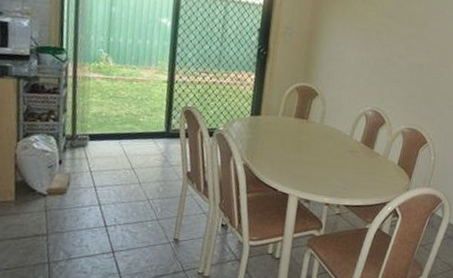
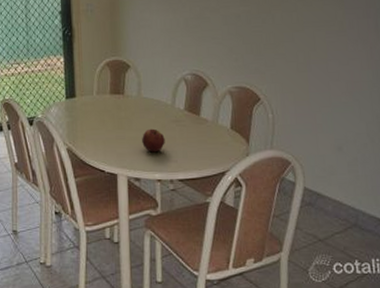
apple: none [317,155,339,178] -> present [142,128,165,153]

